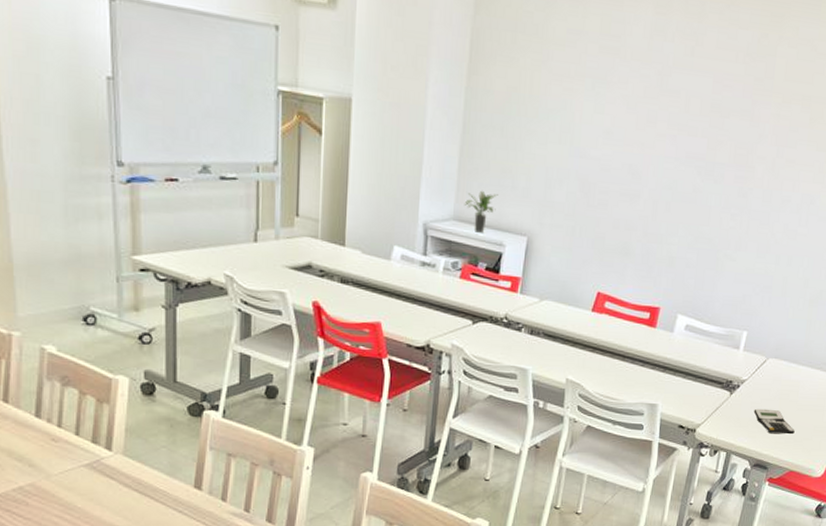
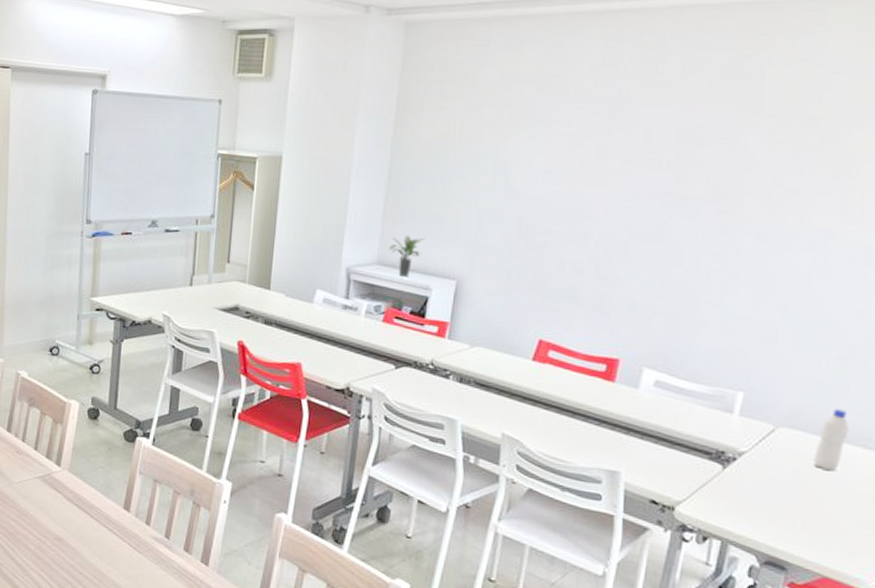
calculator: present [753,408,795,435] -> none [759,489,827,529]
water bottle: none [789,341,814,390] -> present [813,409,850,472]

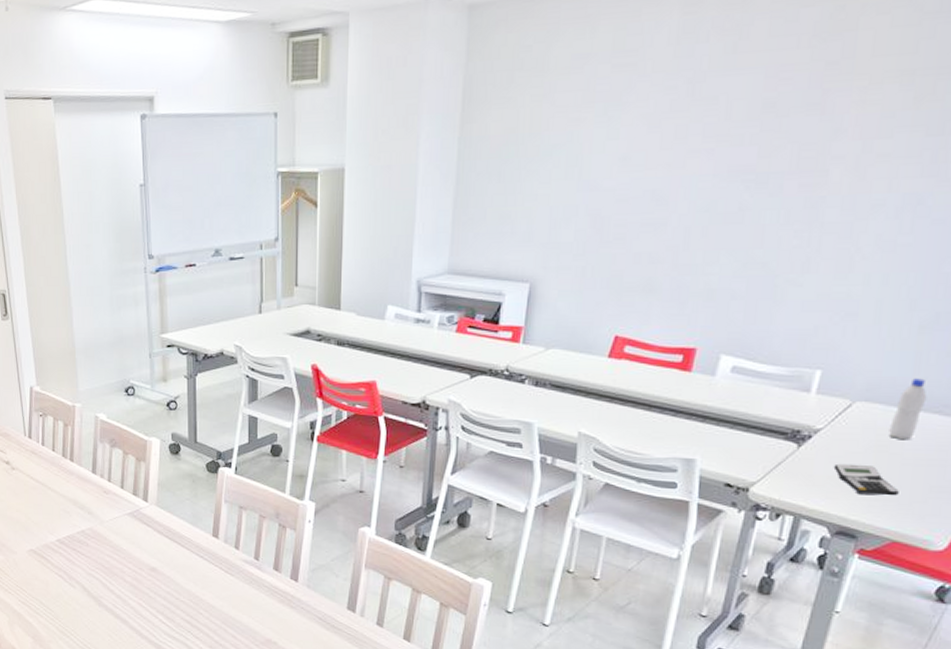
potted plant: present [388,235,425,277] -> none [459,240,496,284]
calculator: none [759,489,827,529] -> present [833,463,899,496]

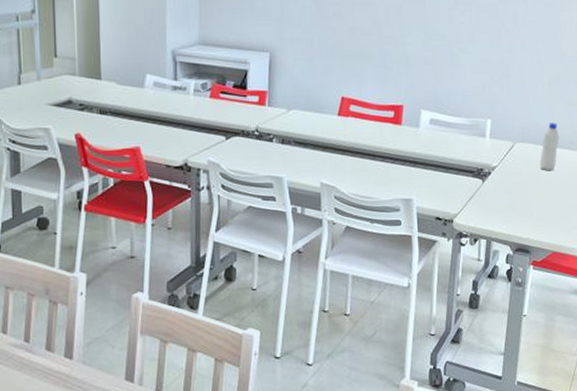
calculator: present [833,463,899,496] -> none [508,192,552,217]

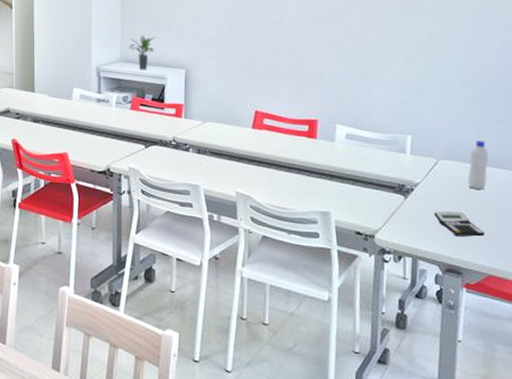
potted plant: none [207,14,238,54] -> present [128,35,156,70]
calculator: none [508,192,552,217] -> present [434,211,485,237]

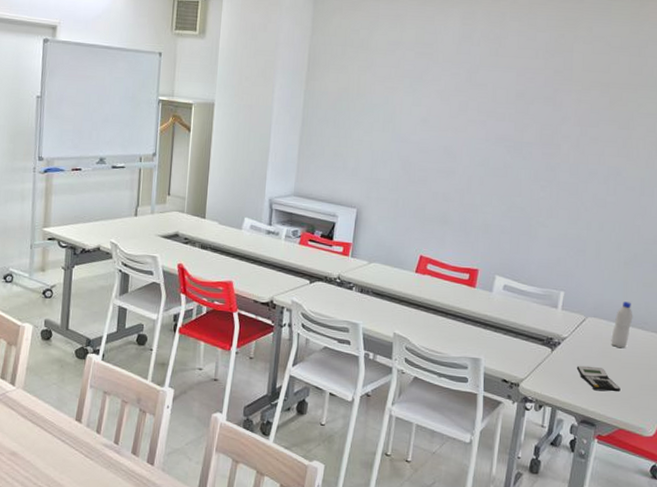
potted plant: present [128,35,156,70] -> none [303,171,332,206]

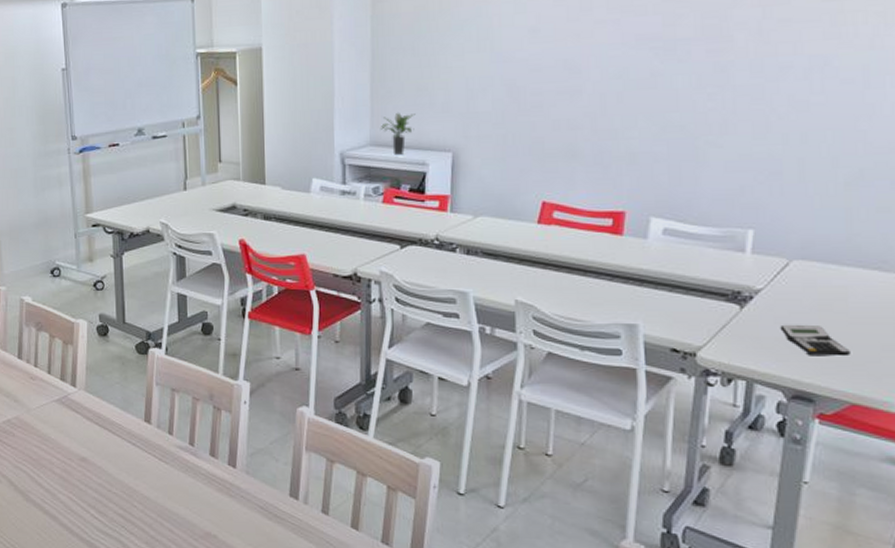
potted plant: none [303,171,332,206] -> present [380,112,416,155]
water bottle: present [611,301,633,349] -> none [830,235,864,298]

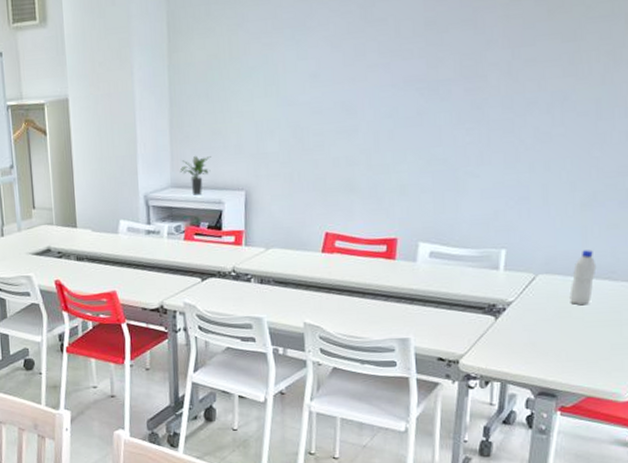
calculator: present [780,324,850,357] -> none [528,330,586,357]
water bottle: none [830,235,864,298] -> present [569,250,597,306]

